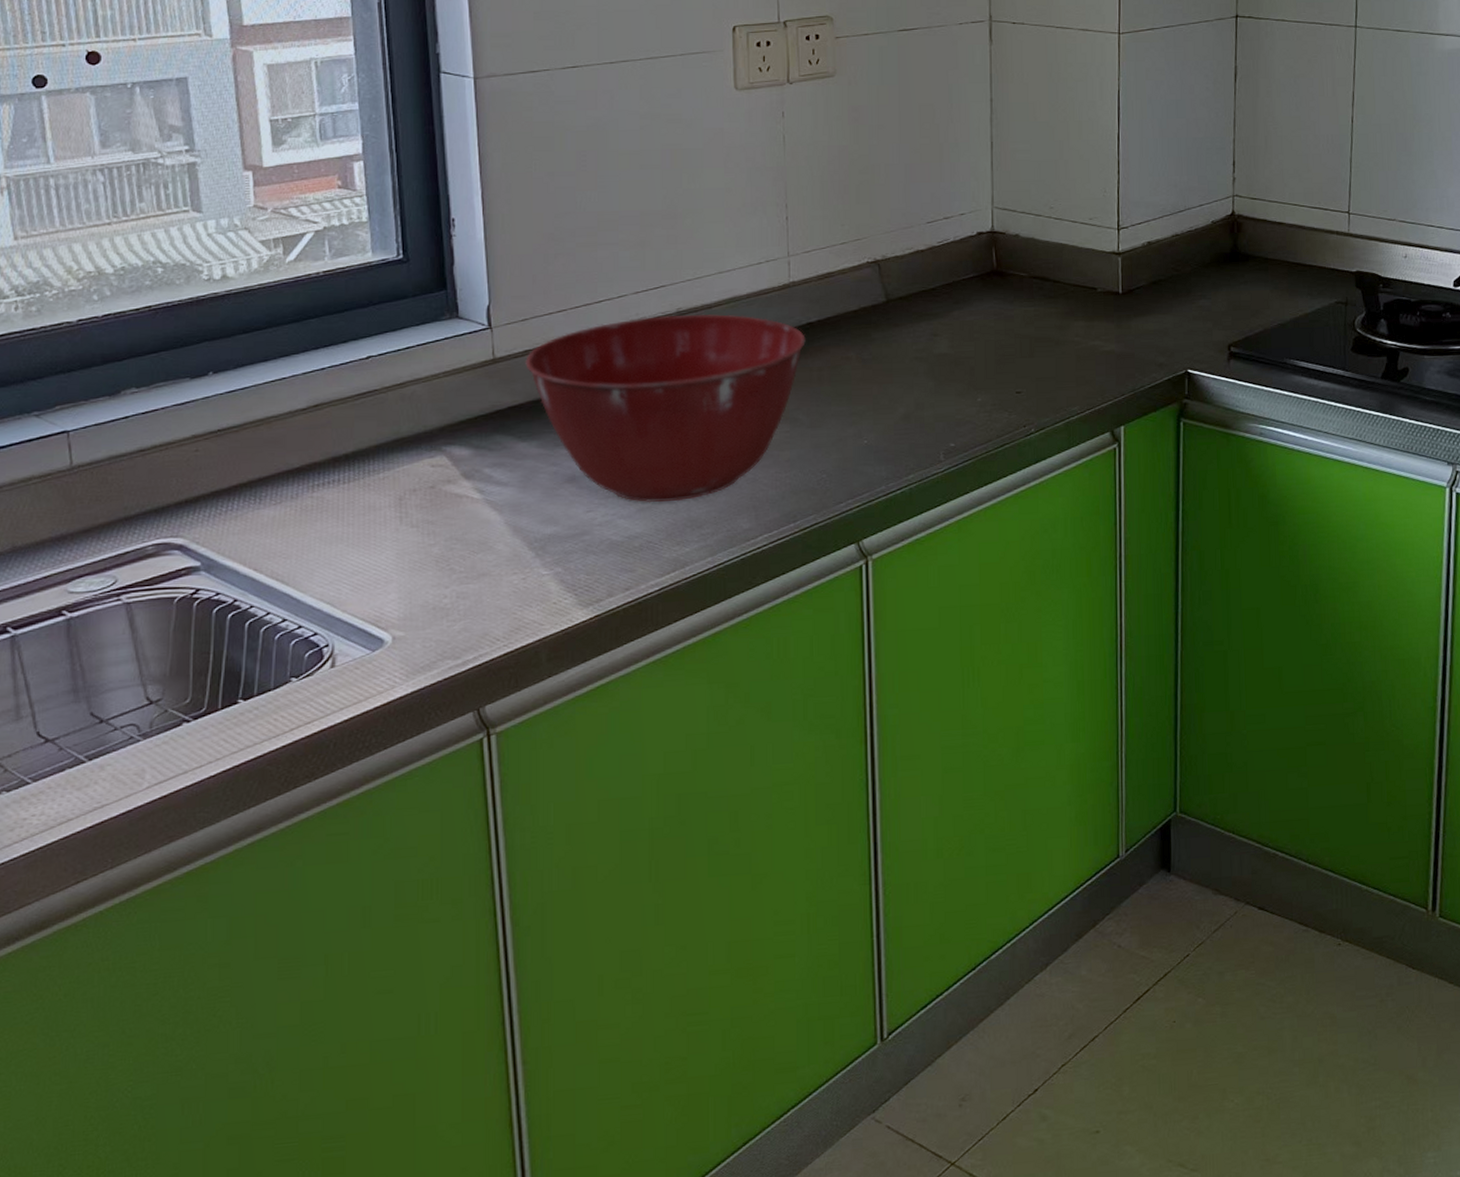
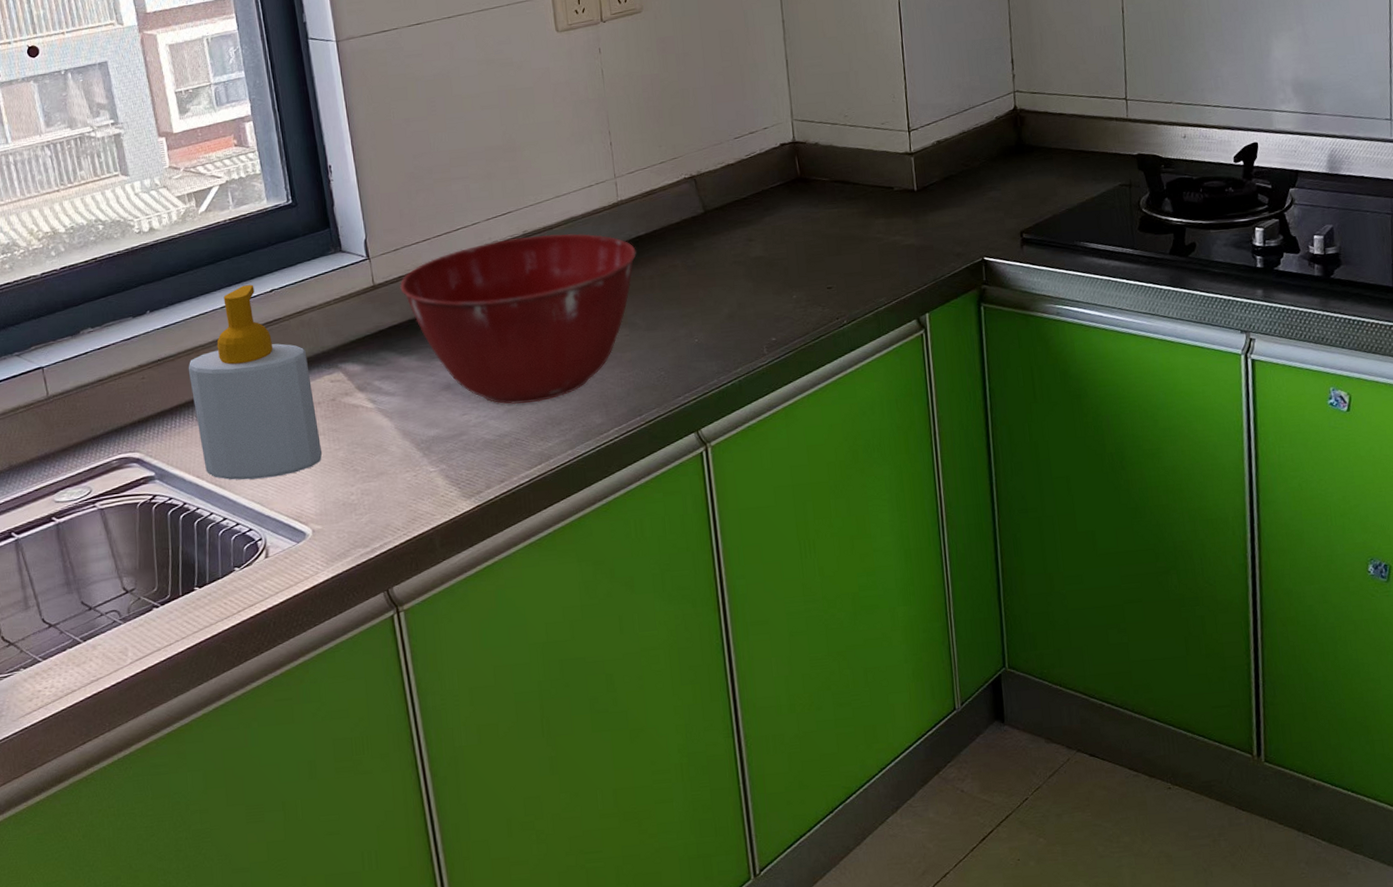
soap bottle: none [255,349,412,576] -> present [188,284,322,480]

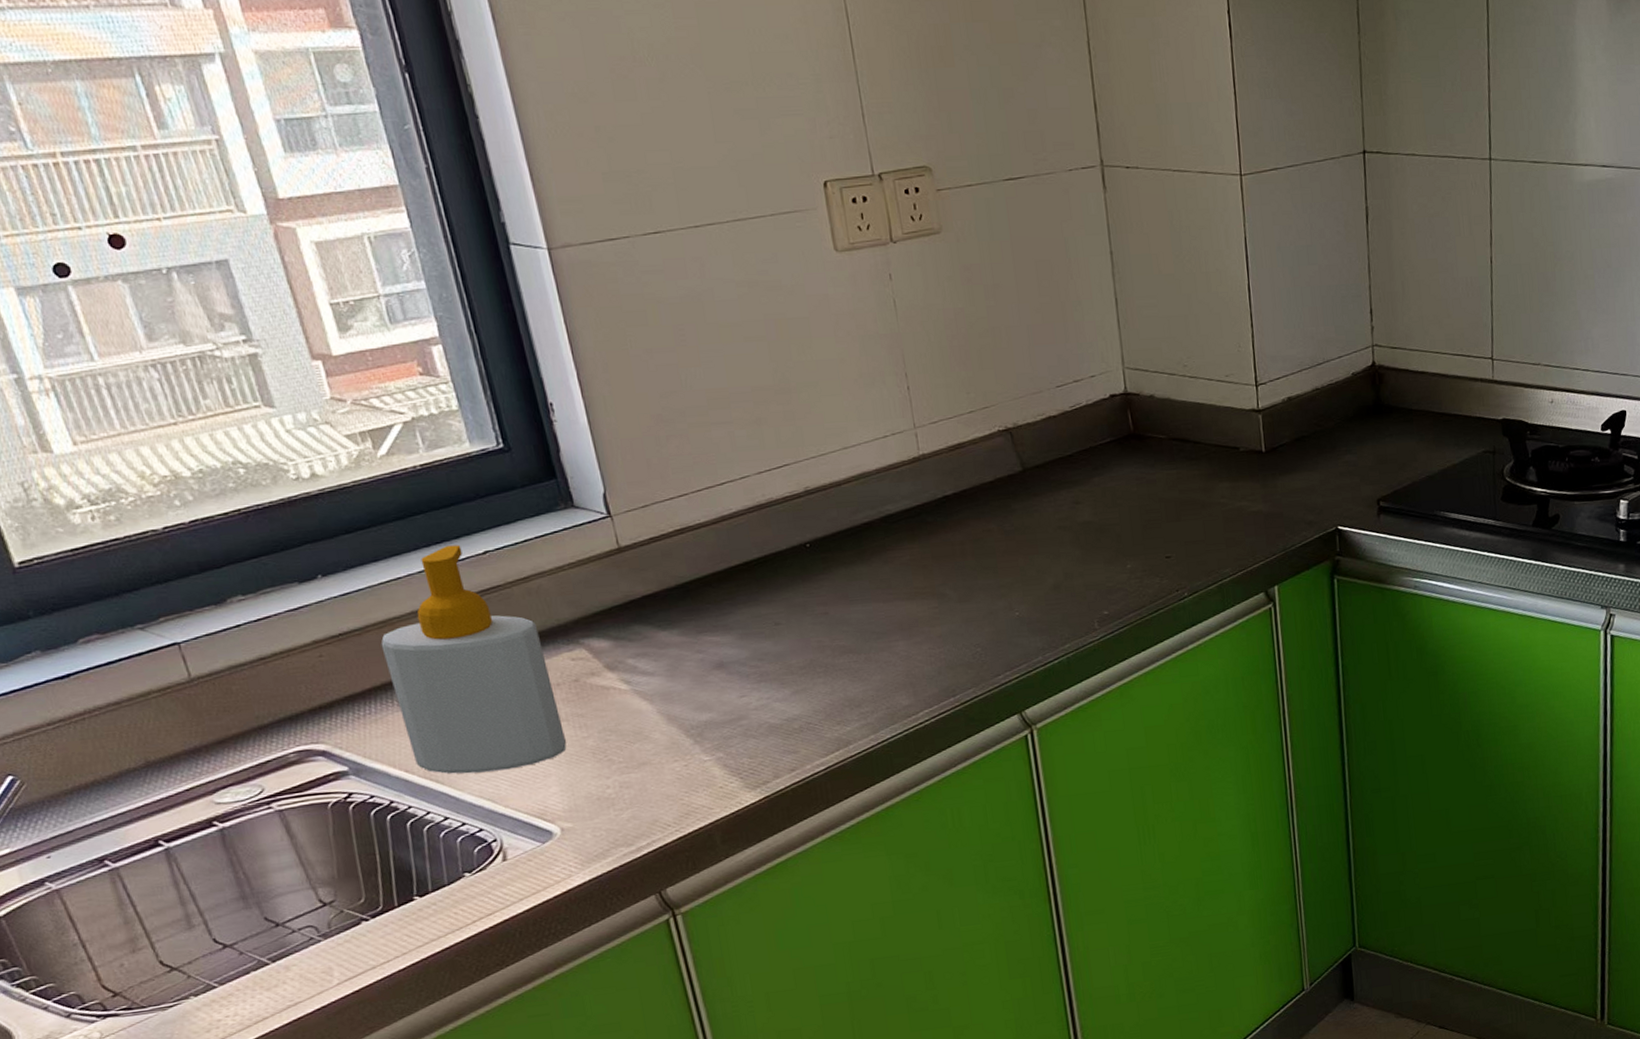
mixing bowl: present [400,233,637,405] -> none [652,491,944,685]

